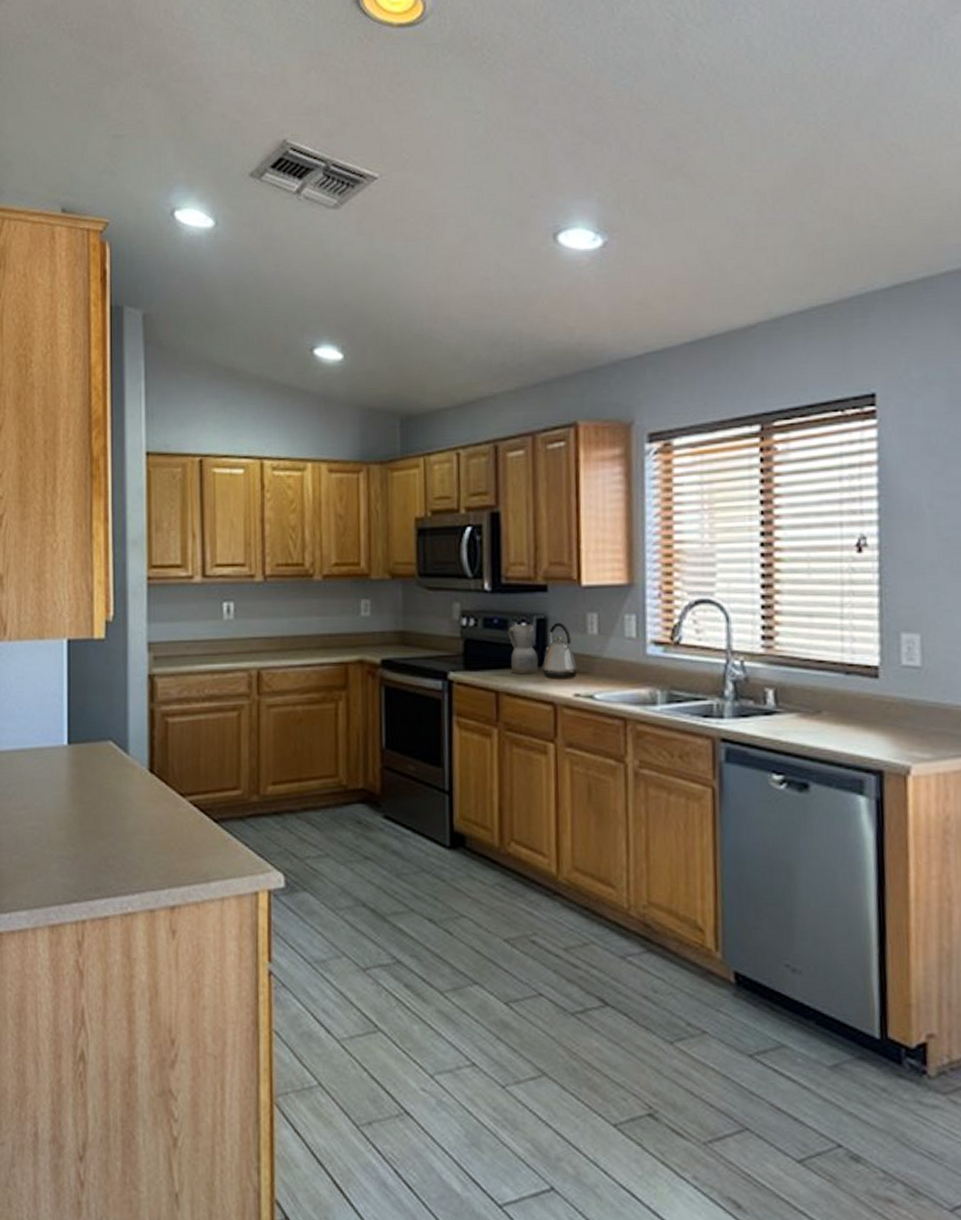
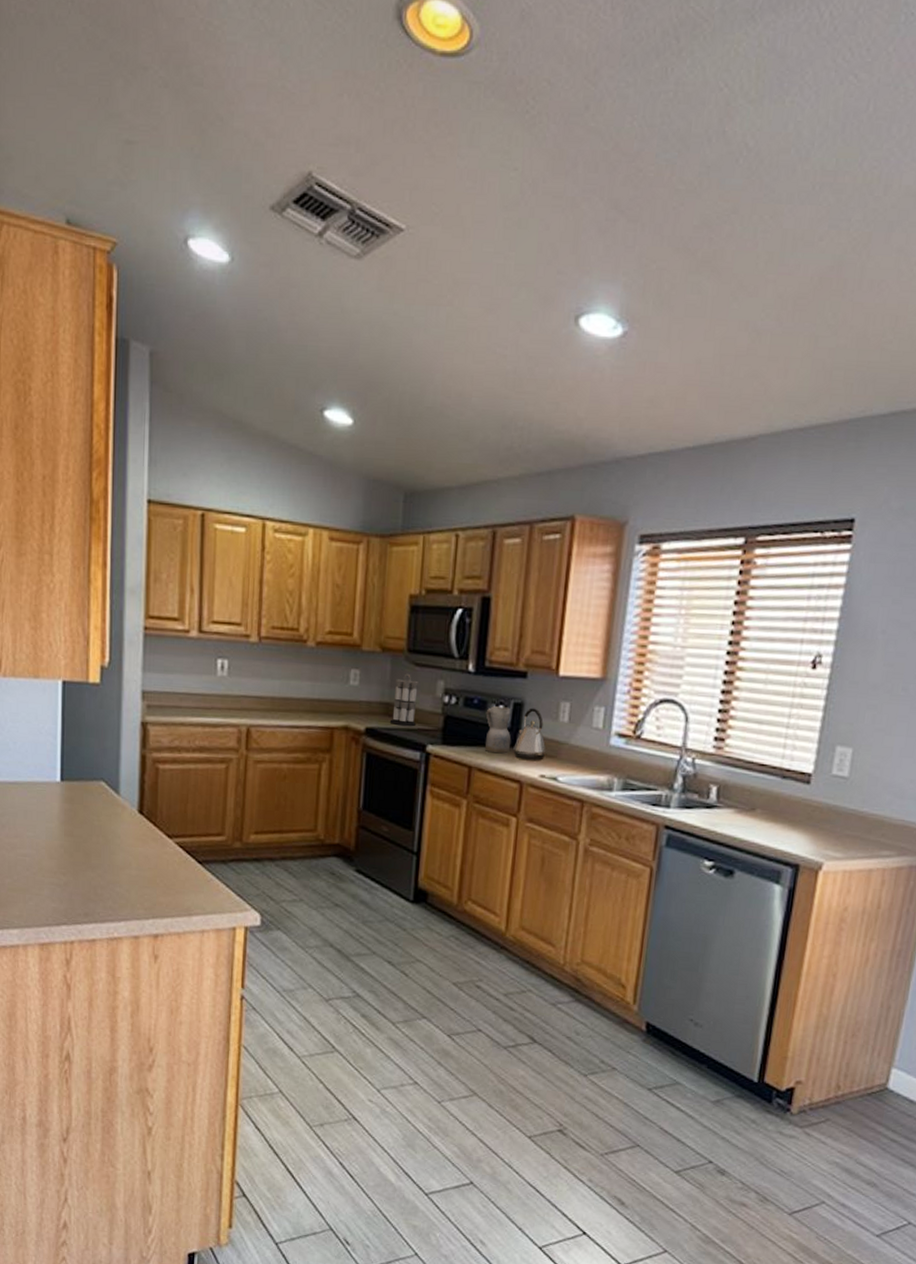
spice rack: none [406,598,434,655] -> present [389,673,418,727]

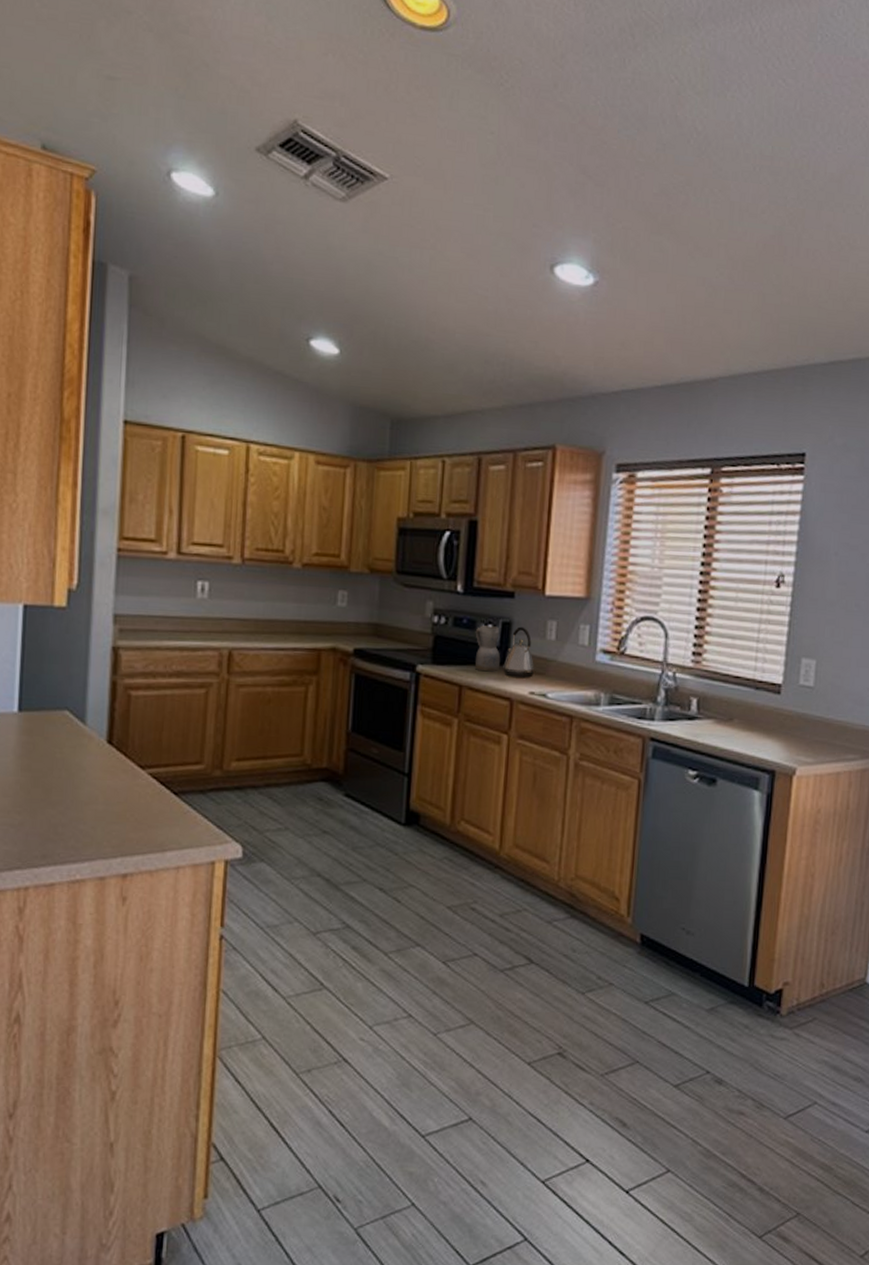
spice rack: present [389,673,418,727] -> none [378,594,407,647]

